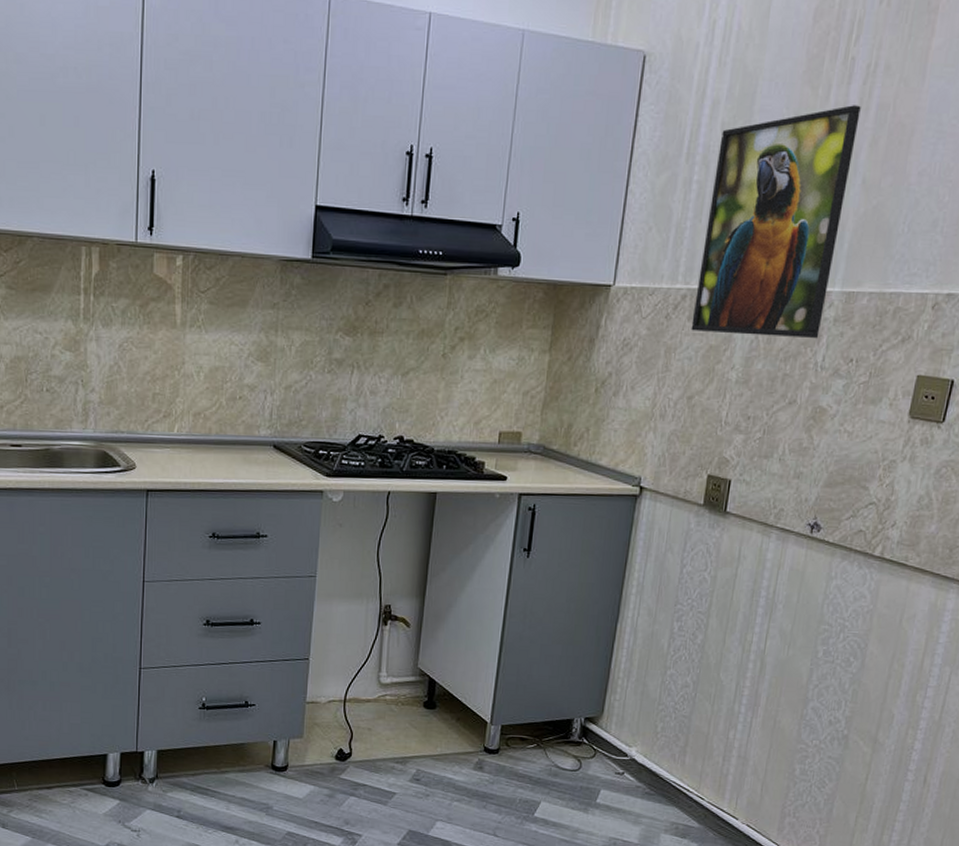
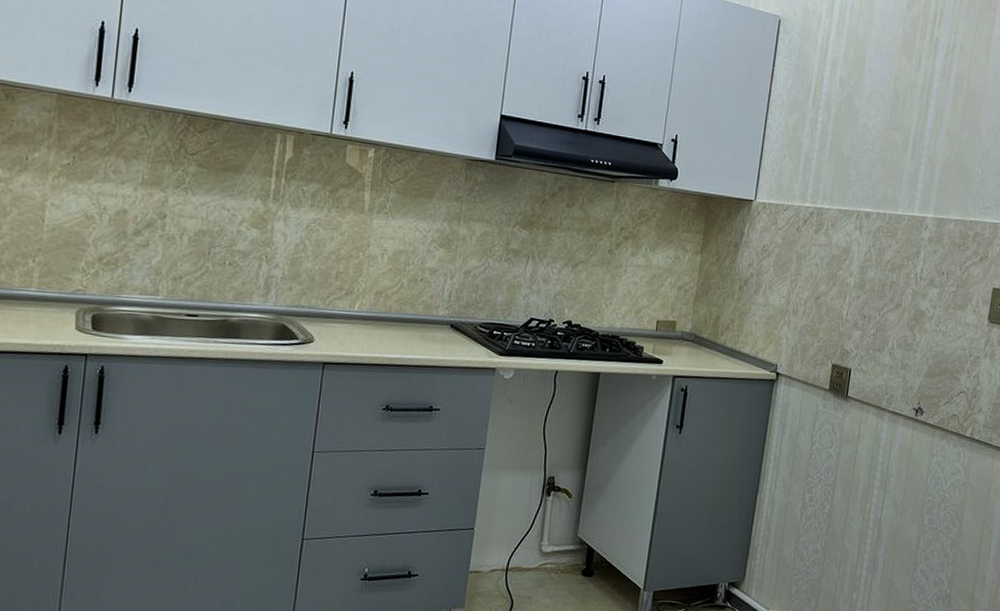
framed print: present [691,105,861,339] -> none [817,73,944,255]

